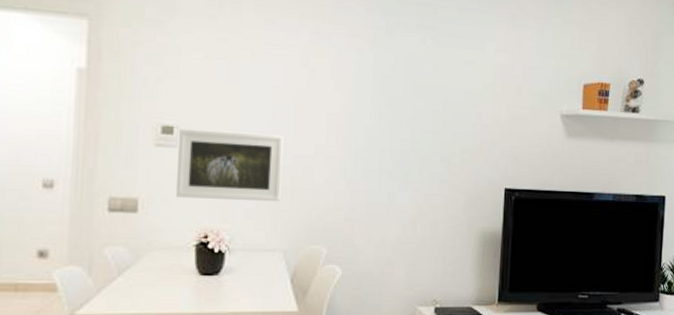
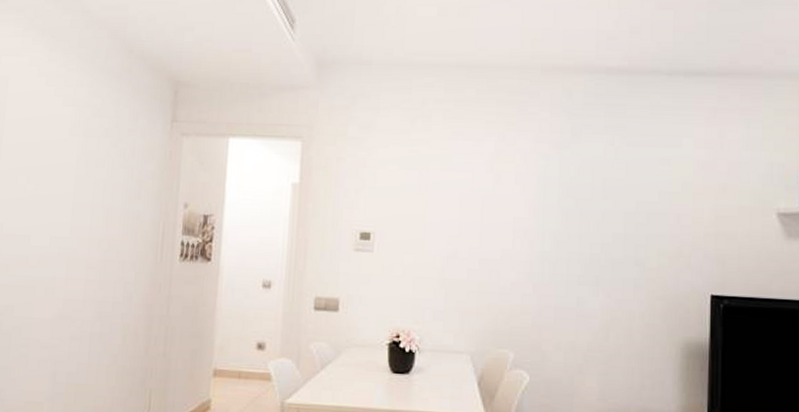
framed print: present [175,128,283,202] -> none [371,234,470,305]

